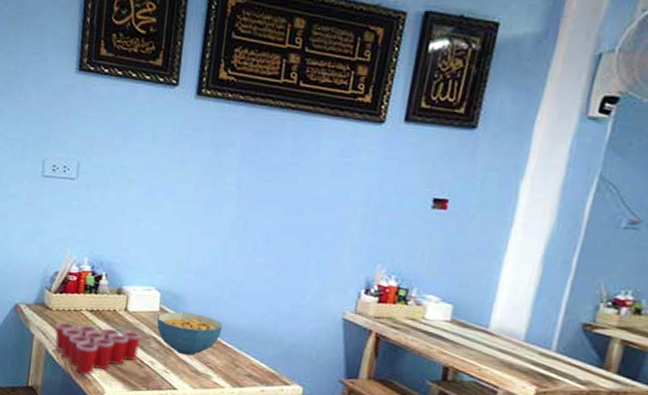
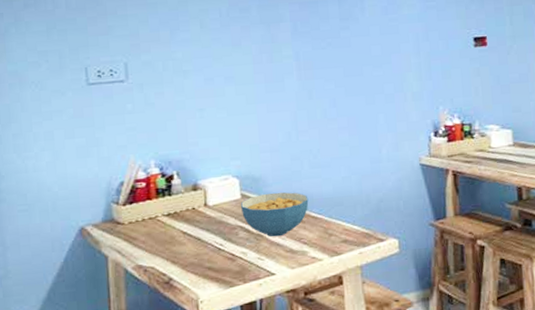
cup: present [55,322,141,375] -> none [131,225,227,285]

